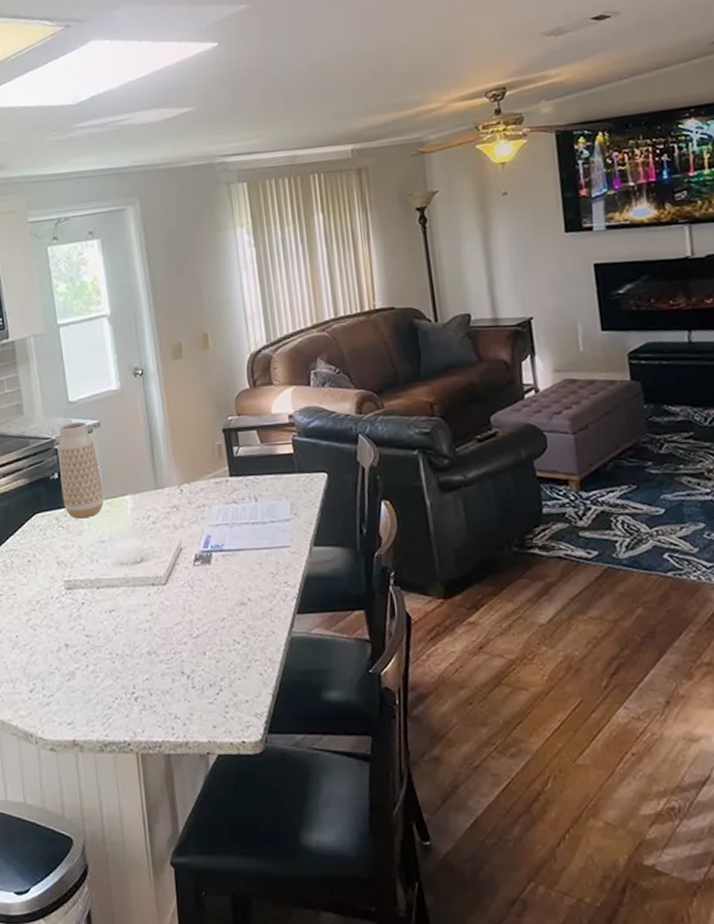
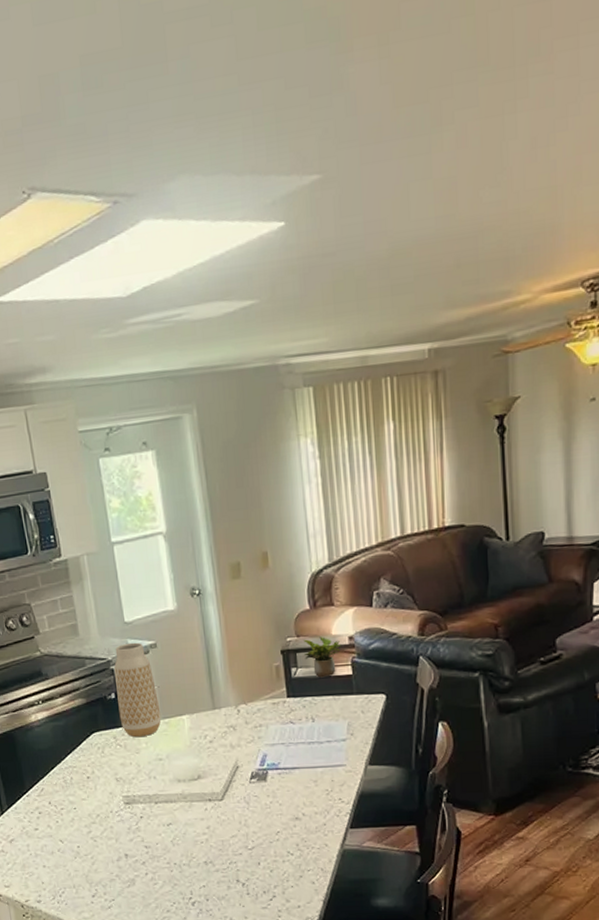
potted plant: none [244,415,282,457] -> present [303,637,341,678]

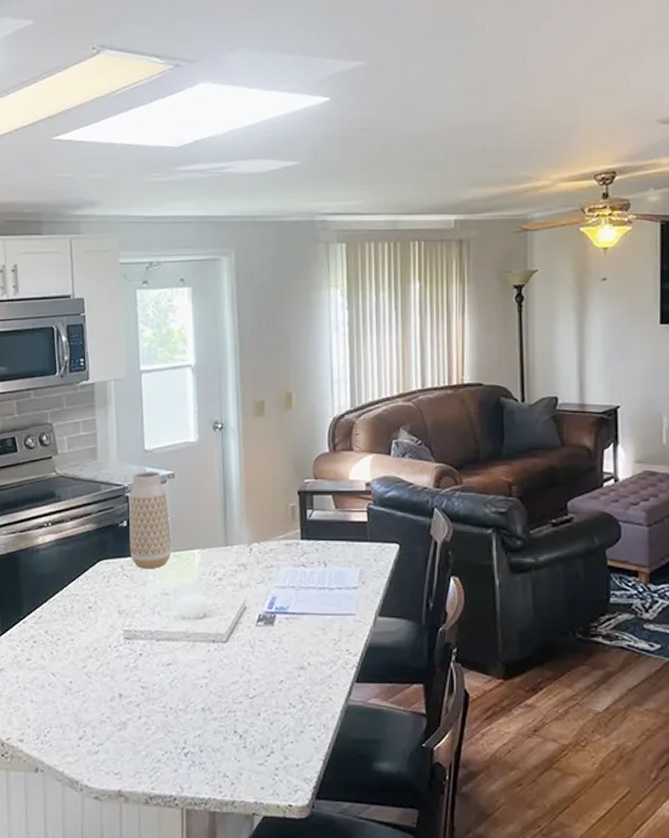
potted plant: present [303,637,341,678] -> none [321,481,358,522]

